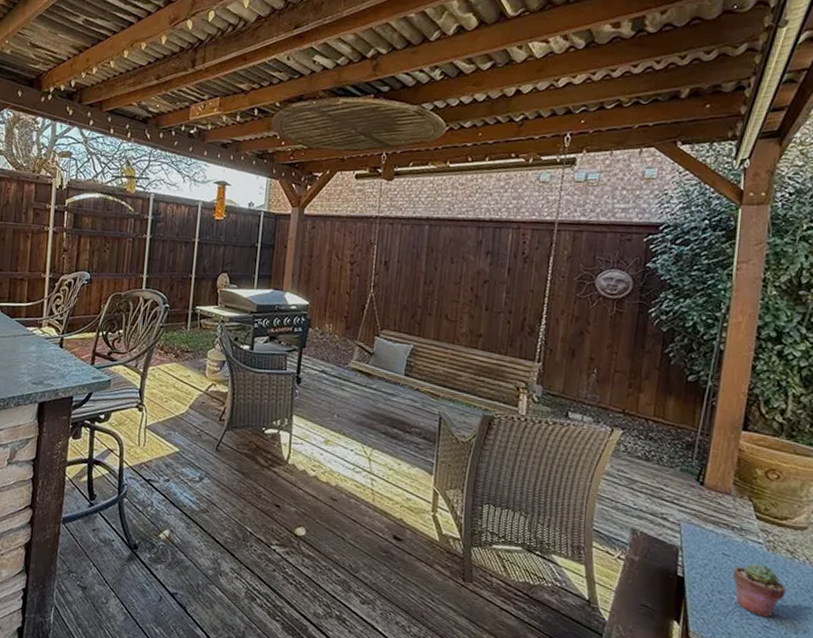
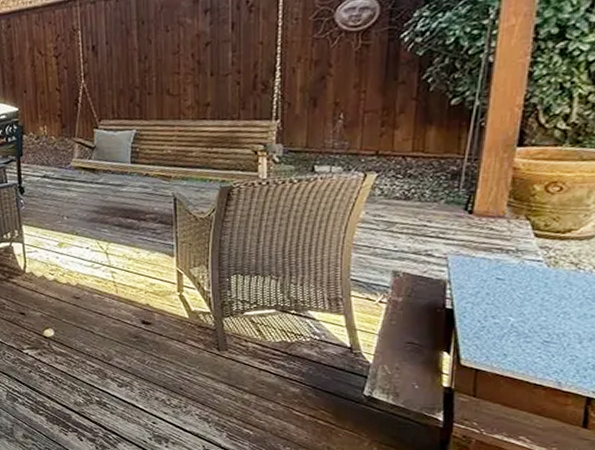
potted succulent: present [733,563,787,618] -> none [509,282,570,333]

